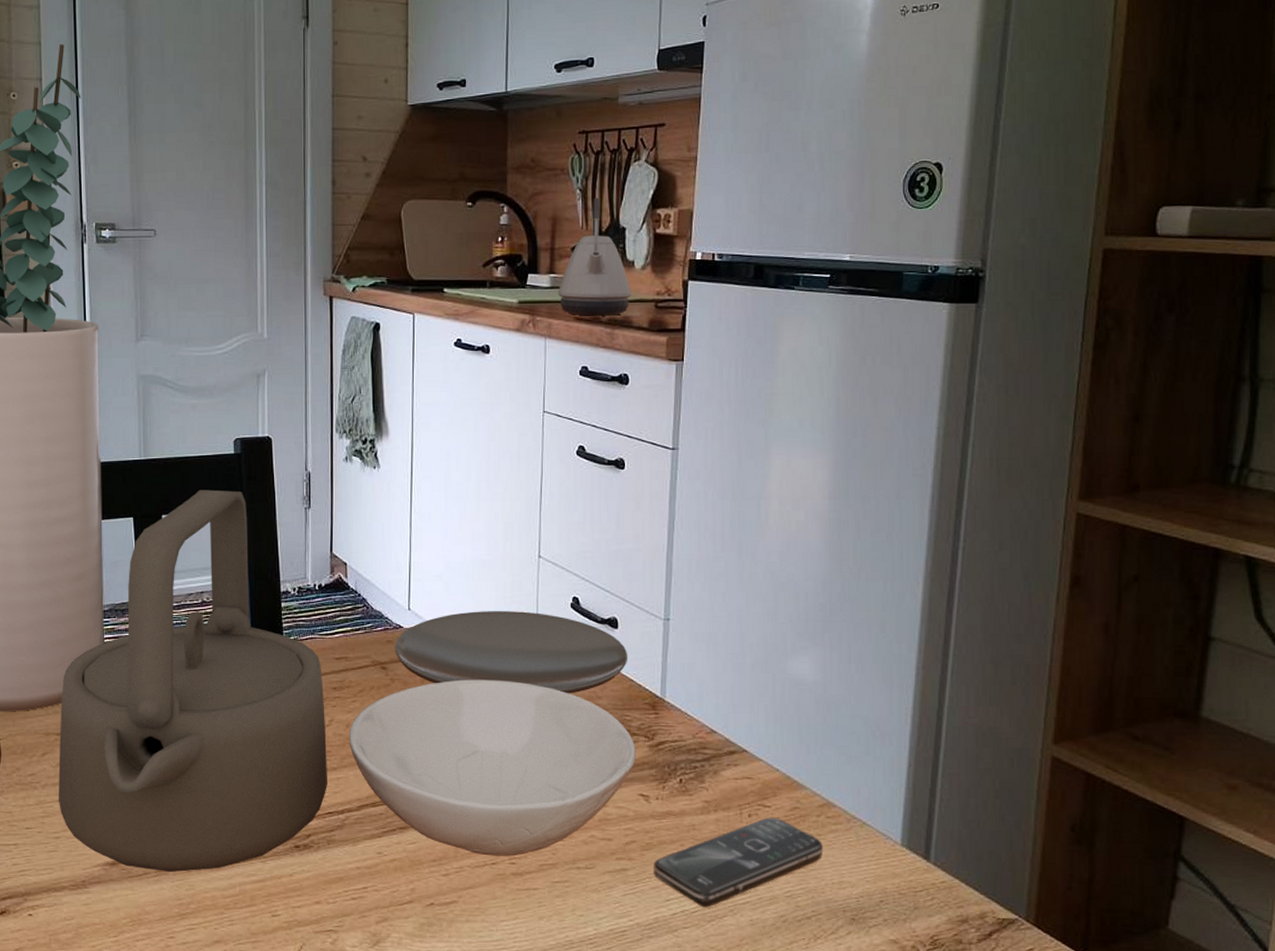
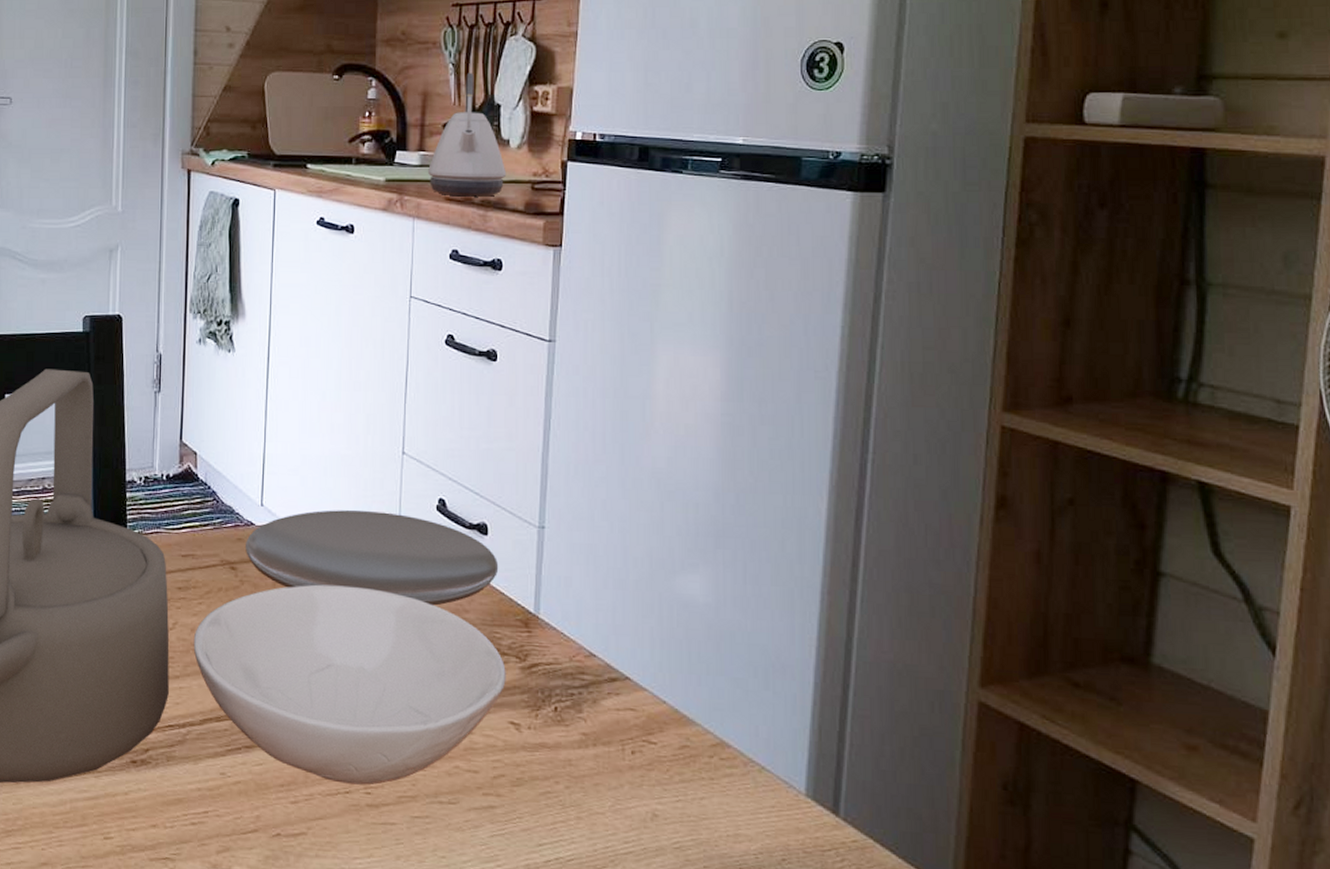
mobile phone: present [654,818,824,908] -> none [525,756,717,856]

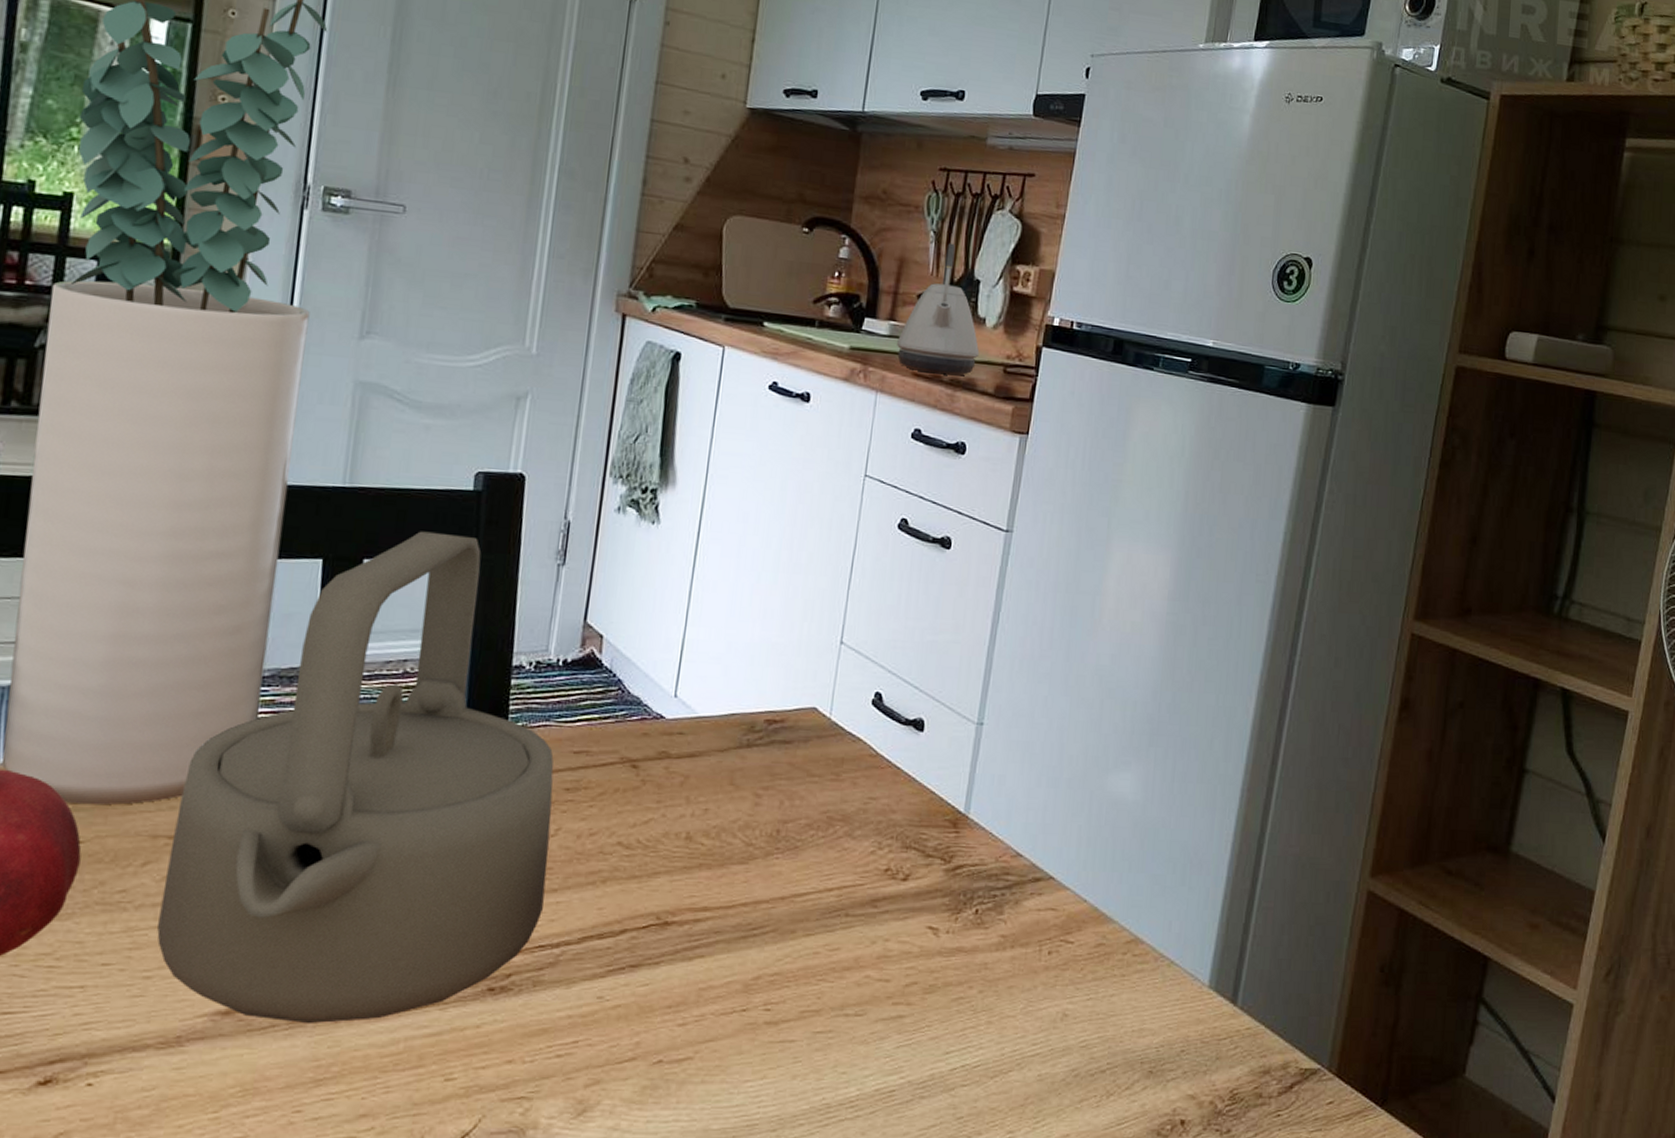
soup bowl: present [193,584,506,785] -> none [577,784,929,1001]
plate: present [246,510,499,606] -> none [651,702,932,806]

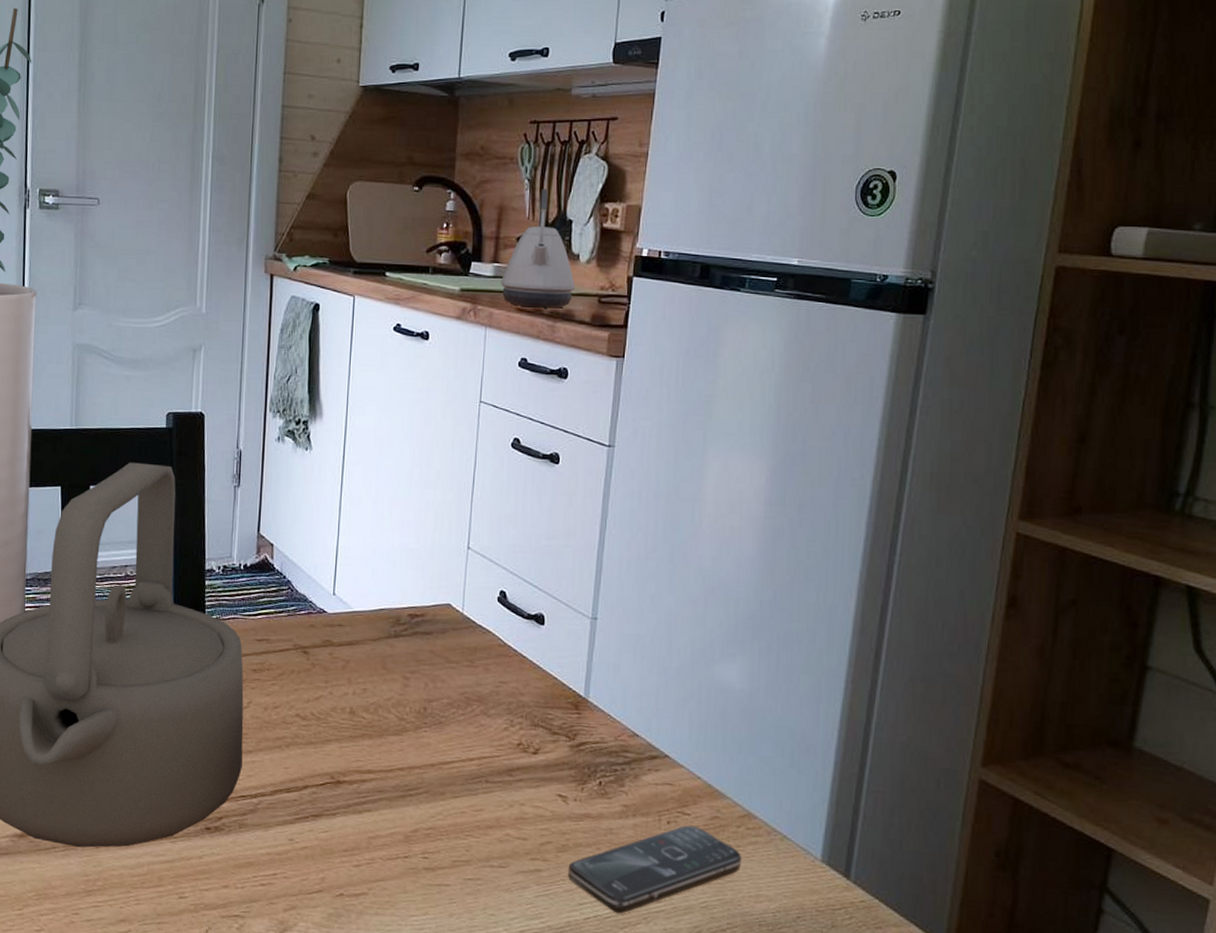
mobile phone: none [934,956,1127,1061] -> present [568,826,742,914]

